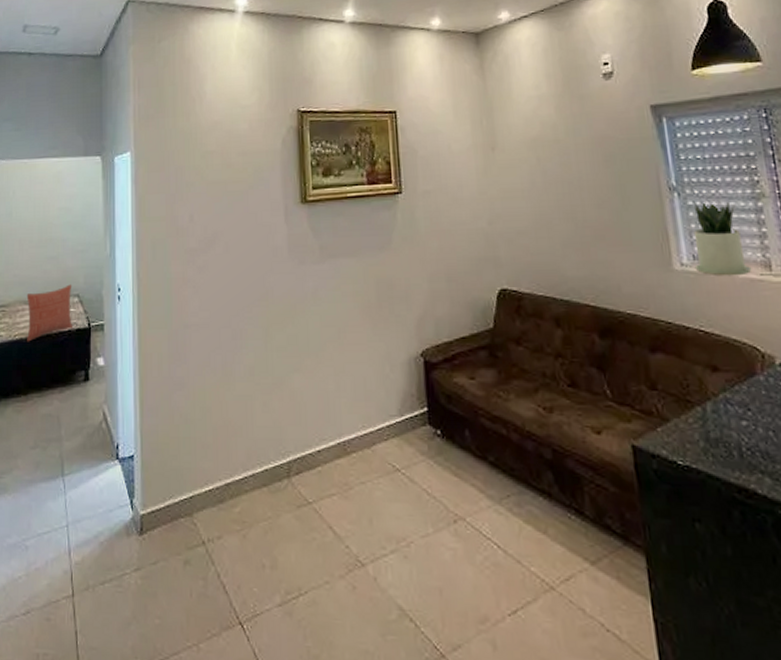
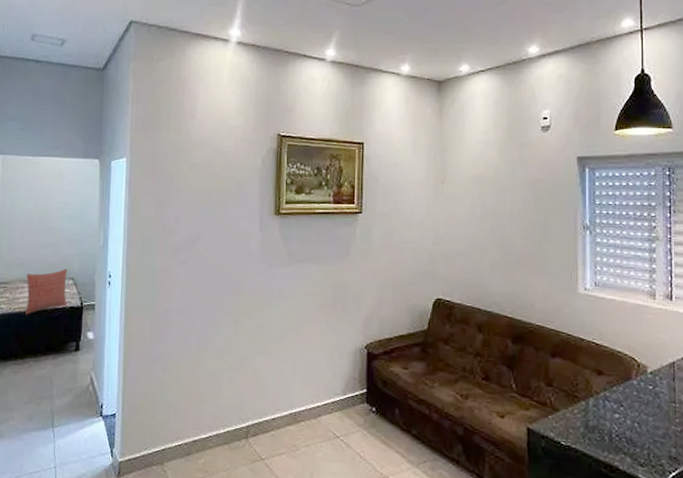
planter: present [693,201,752,277] -> none [595,240,640,302]

